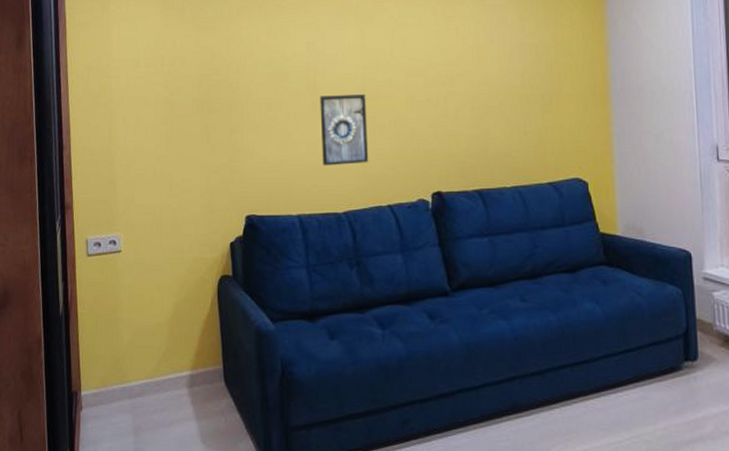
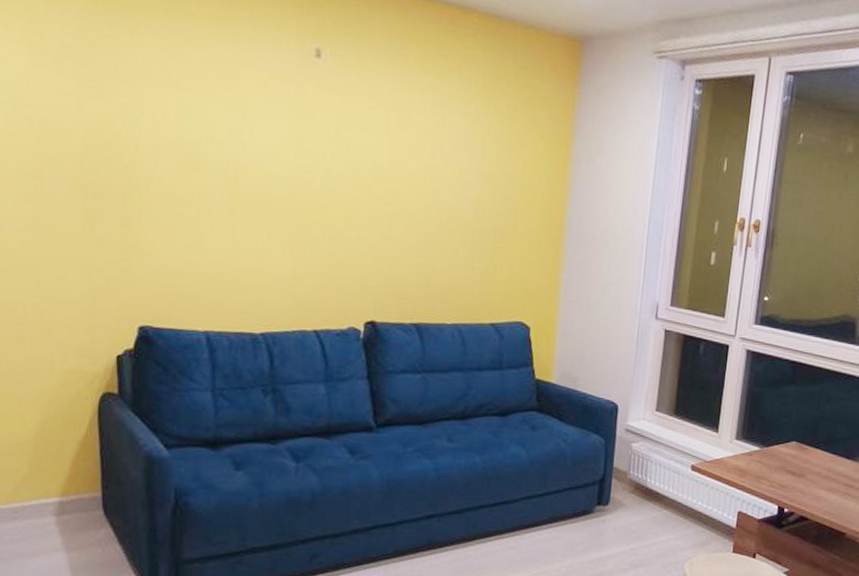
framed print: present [320,94,368,166] -> none [239,196,298,281]

